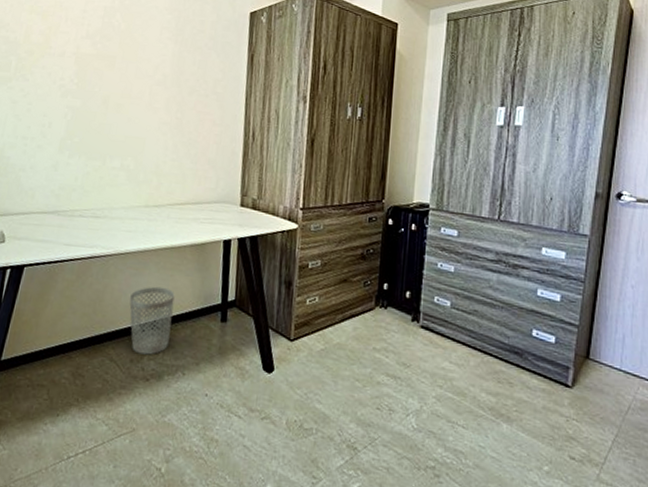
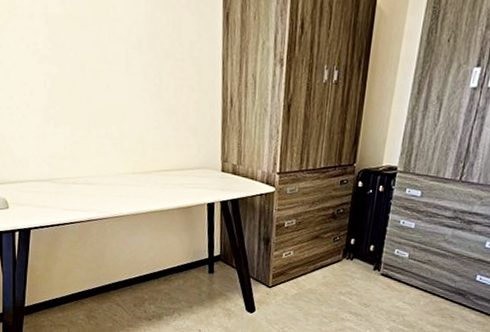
wastebasket: present [129,286,175,355] -> none [127,244,167,301]

